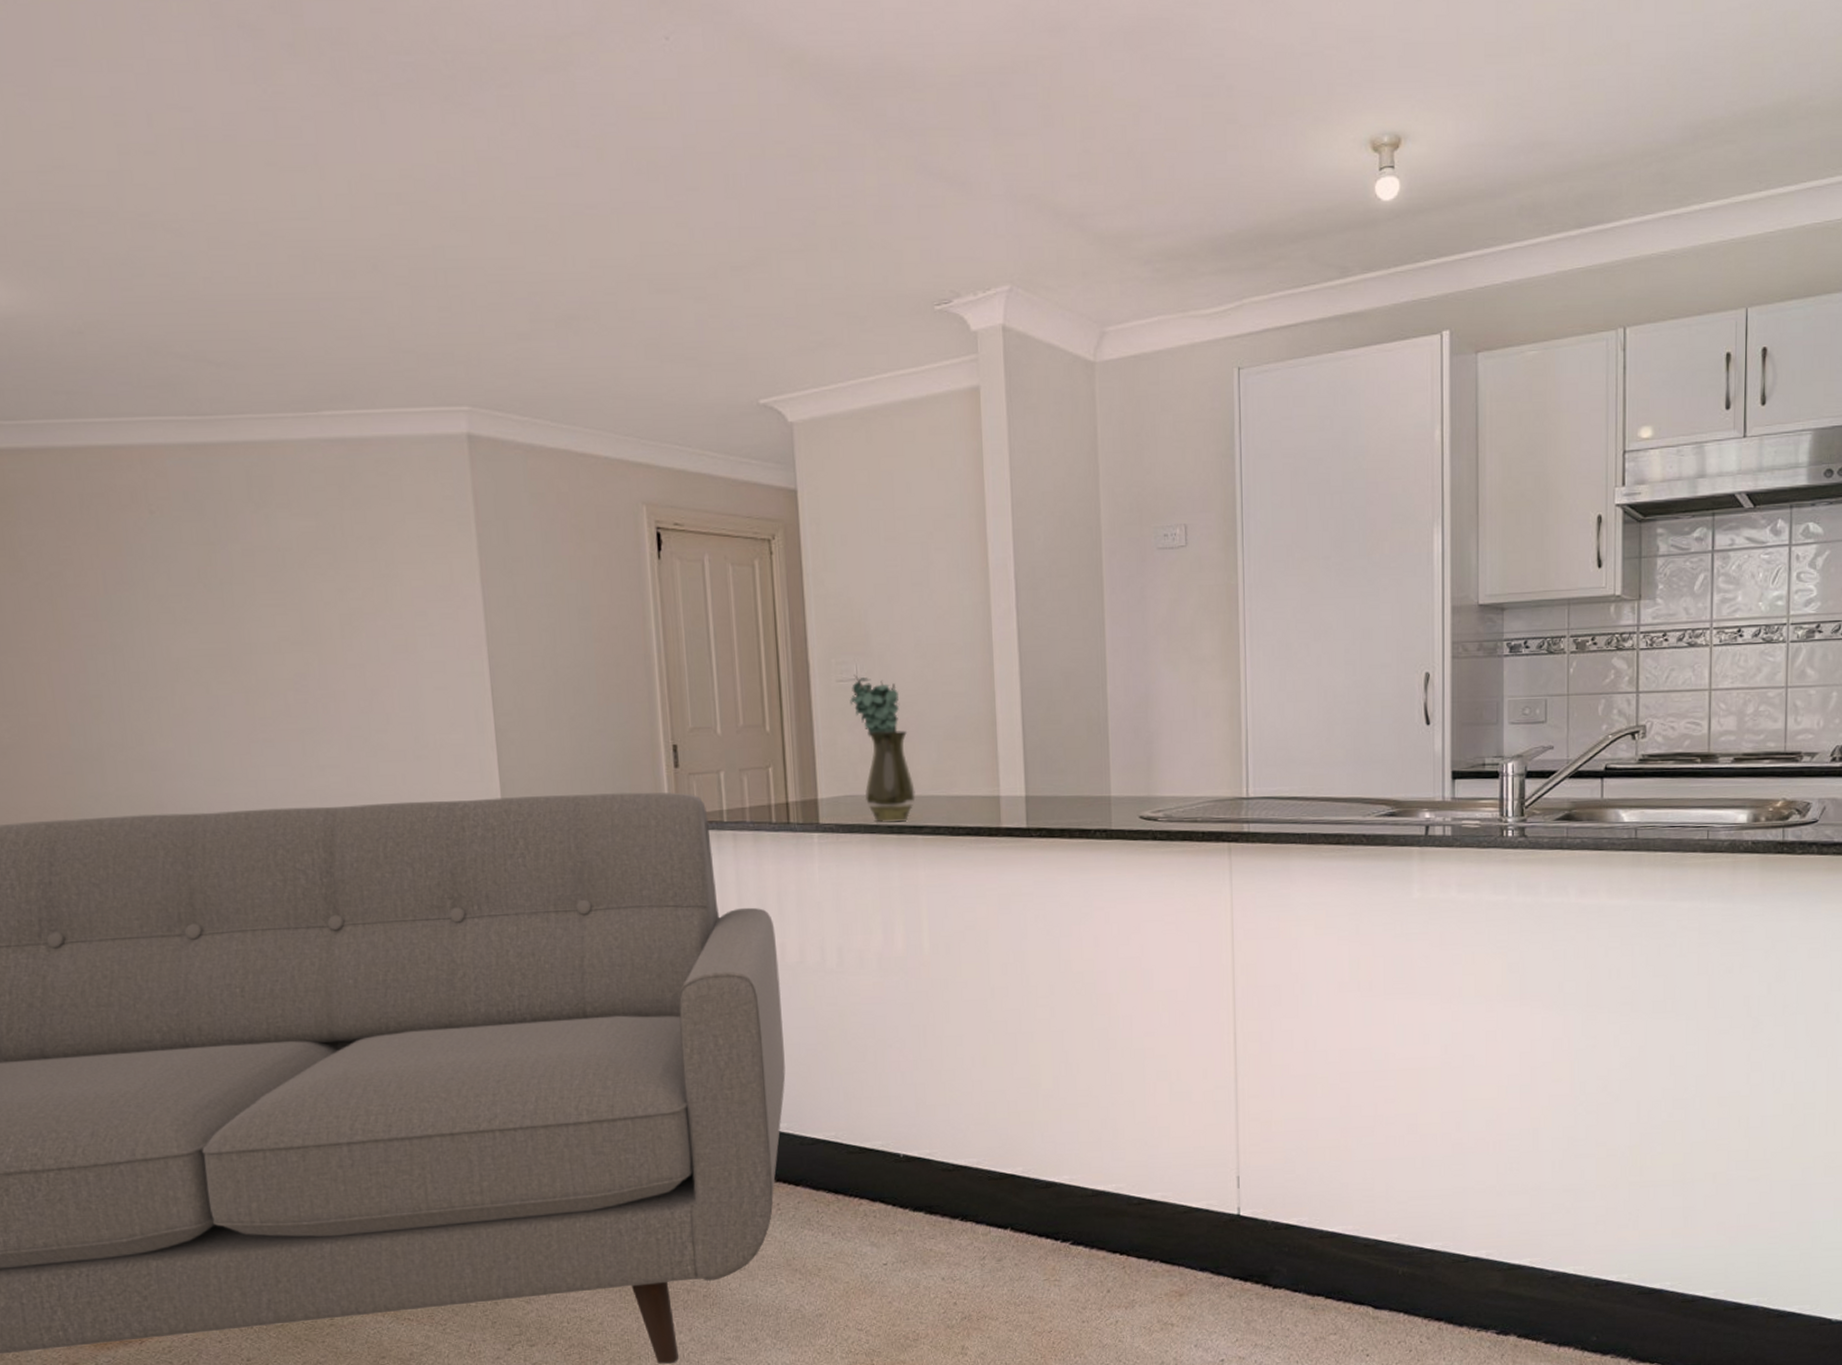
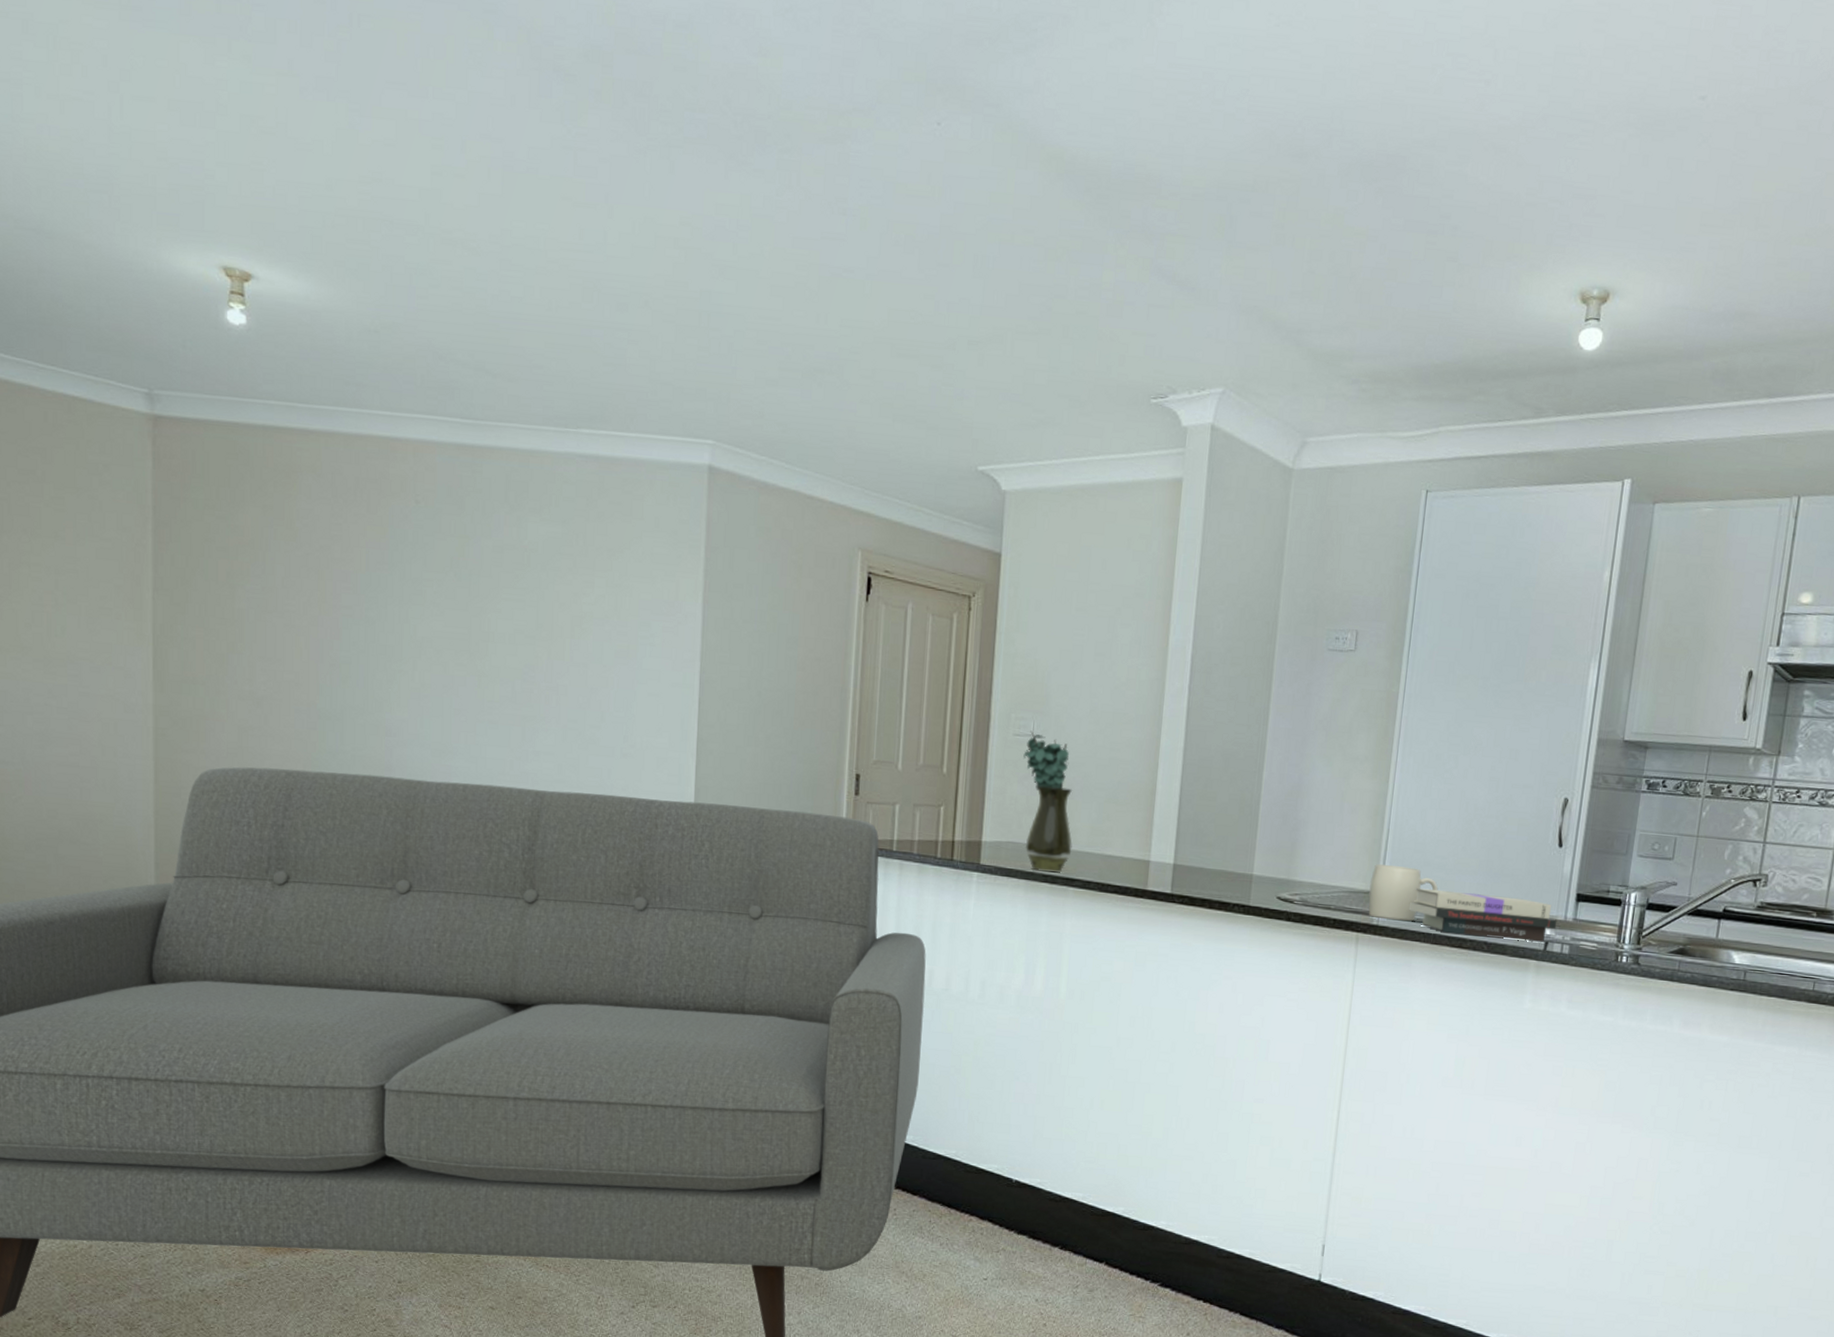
mug: none [1235,766,1307,825] -> present [1368,864,1438,922]
books: none [1279,783,1435,830] -> present [1408,887,1557,942]

